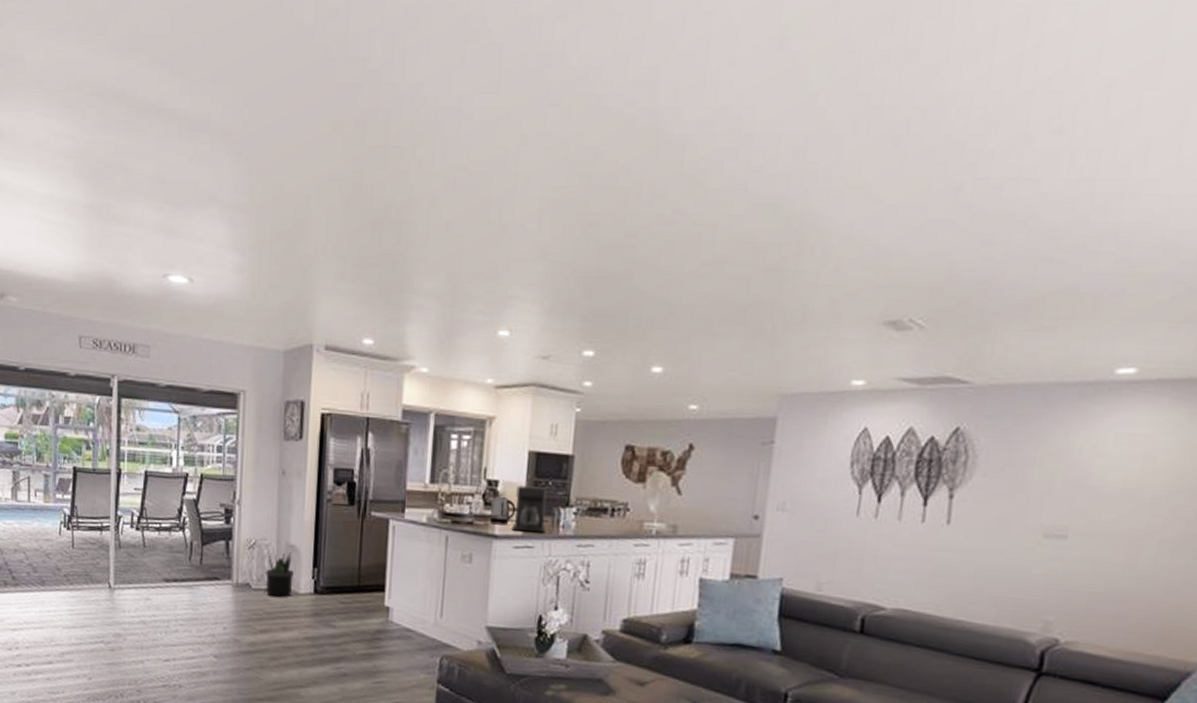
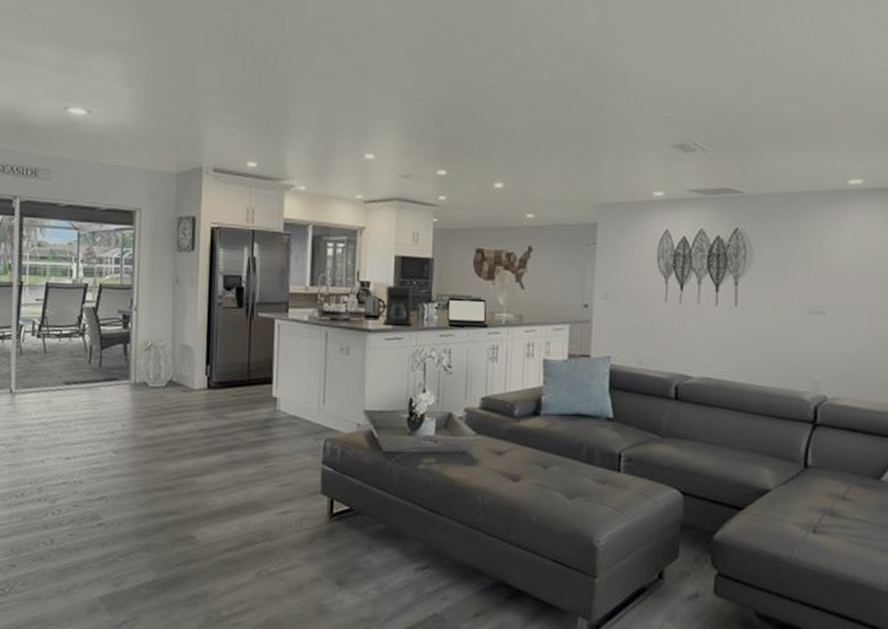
planter: present [265,552,295,597] -> none [161,352,189,393]
laptop: none [586,502,637,540] -> present [447,297,489,329]

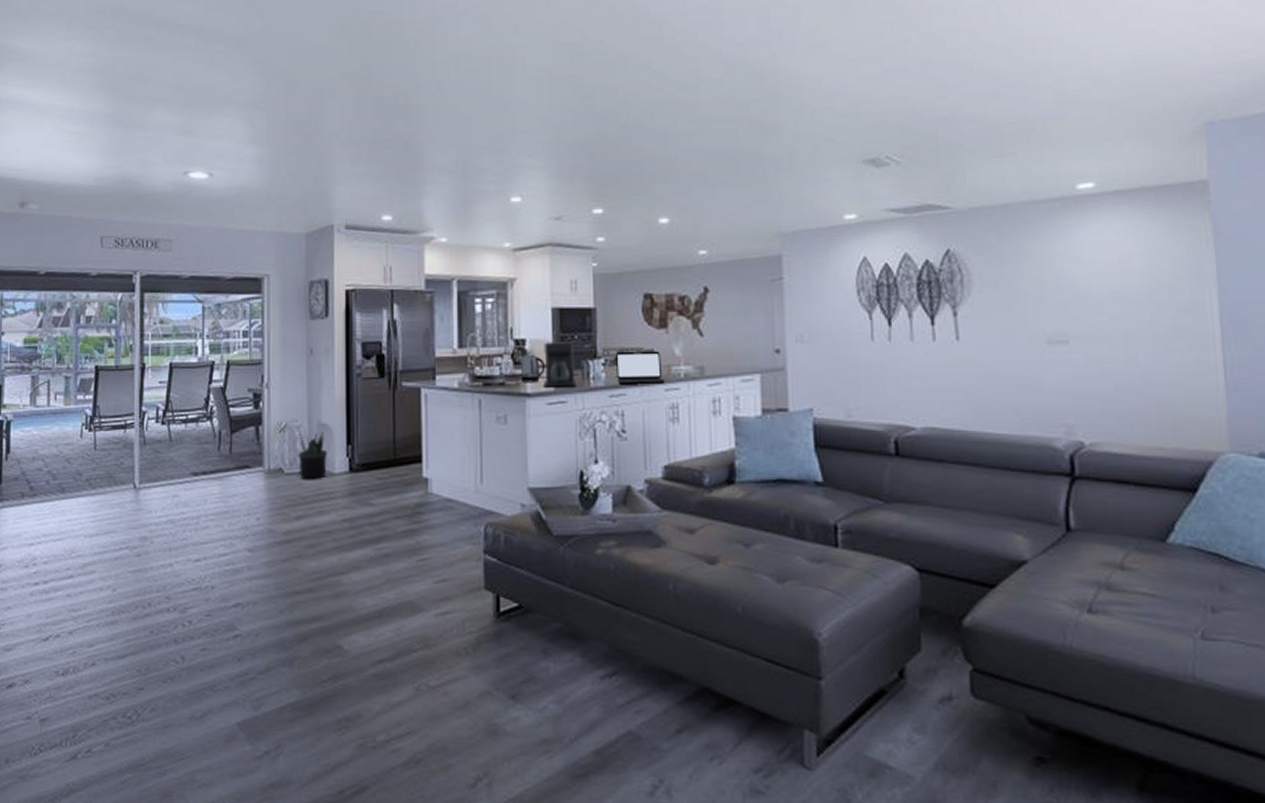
planter: none [161,352,189,393] -> present [297,432,328,479]

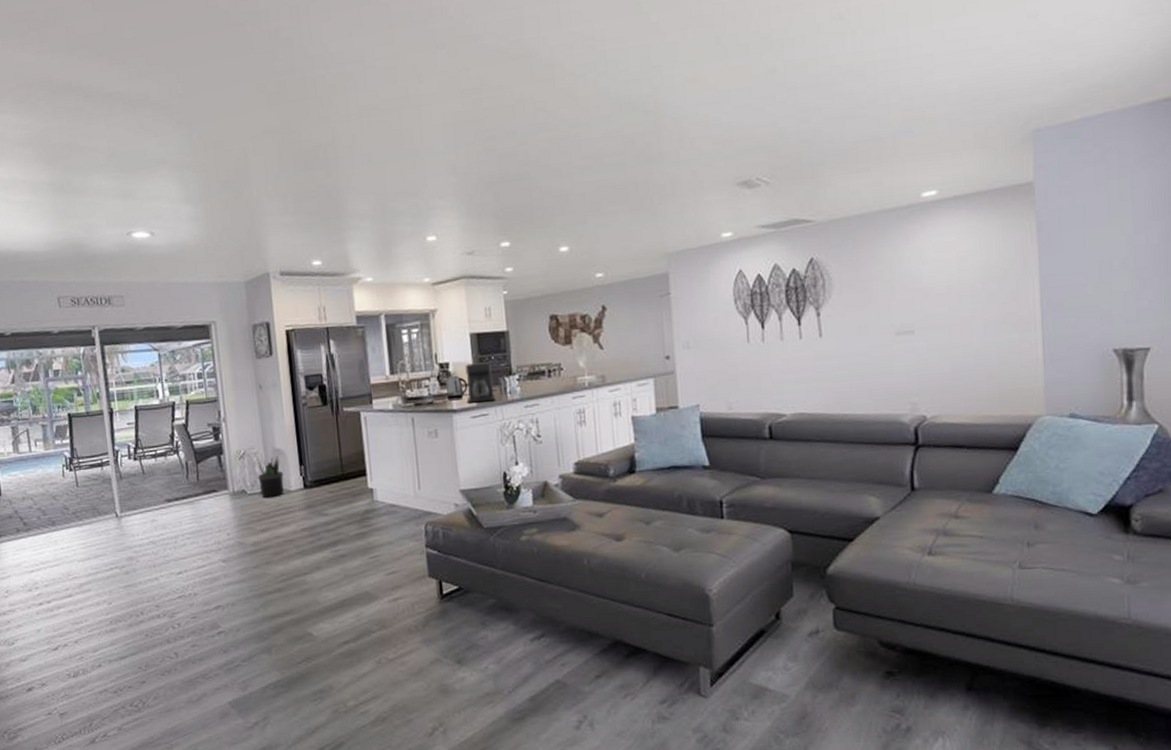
laptop: present [616,351,666,385] -> none [528,364,573,397]

